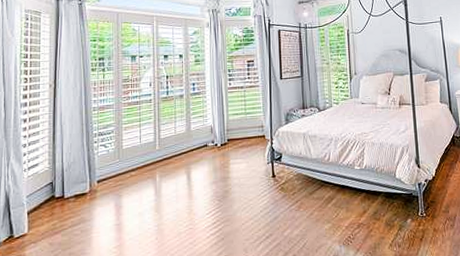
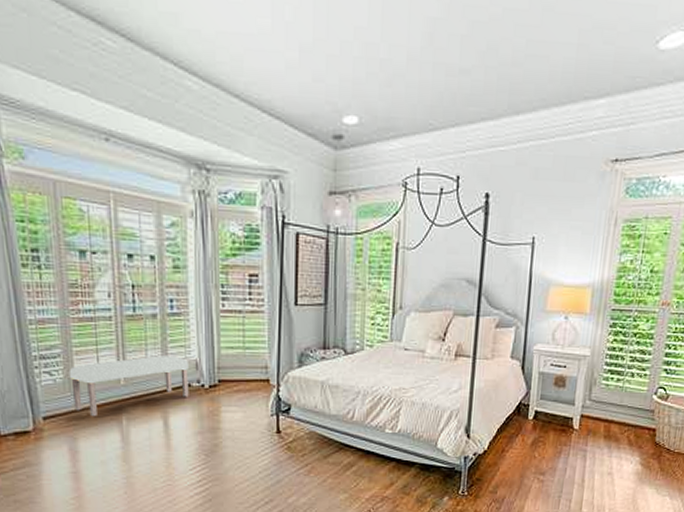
bench: none [119,124,206,177] -> present [69,355,189,417]

